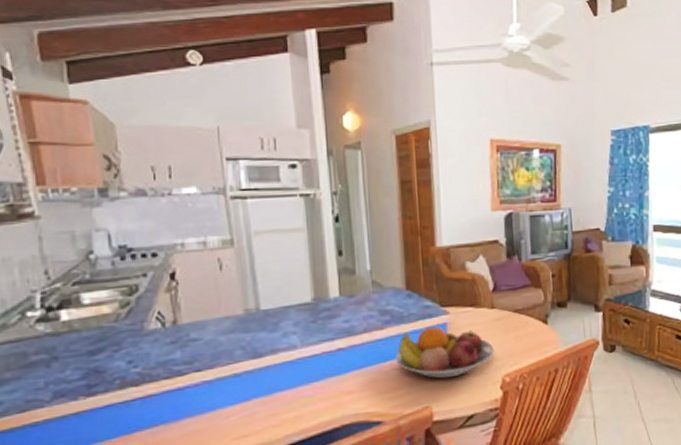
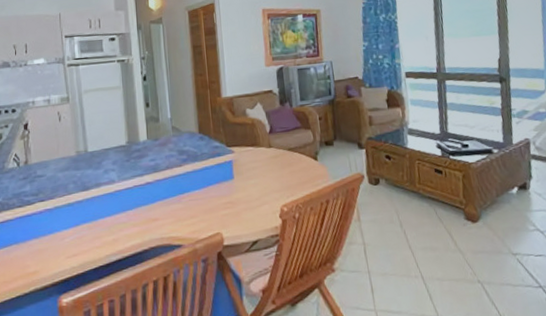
fruit bowl: present [395,326,495,379] -> none [191,163,273,209]

